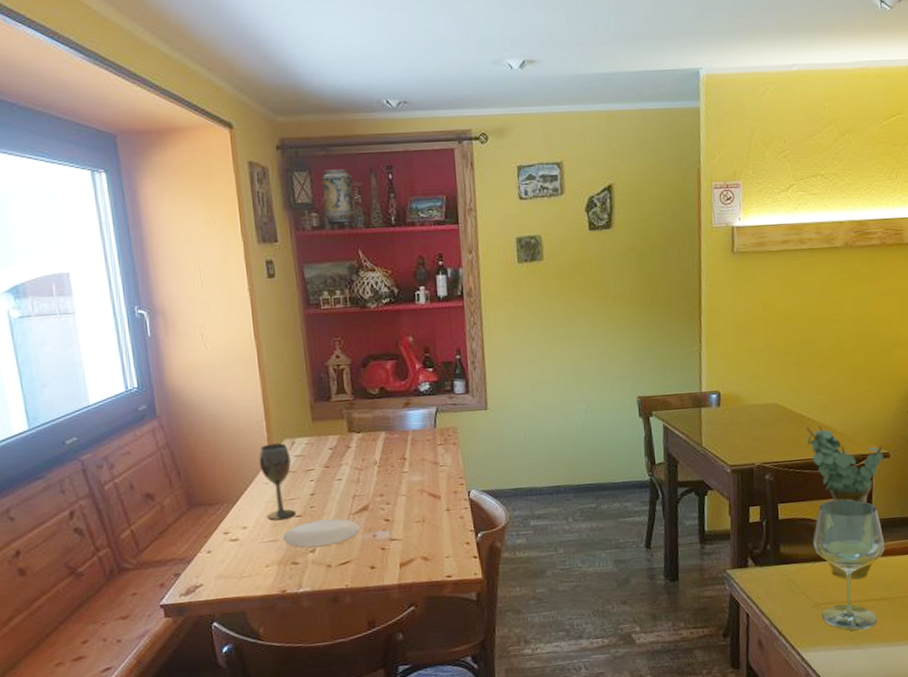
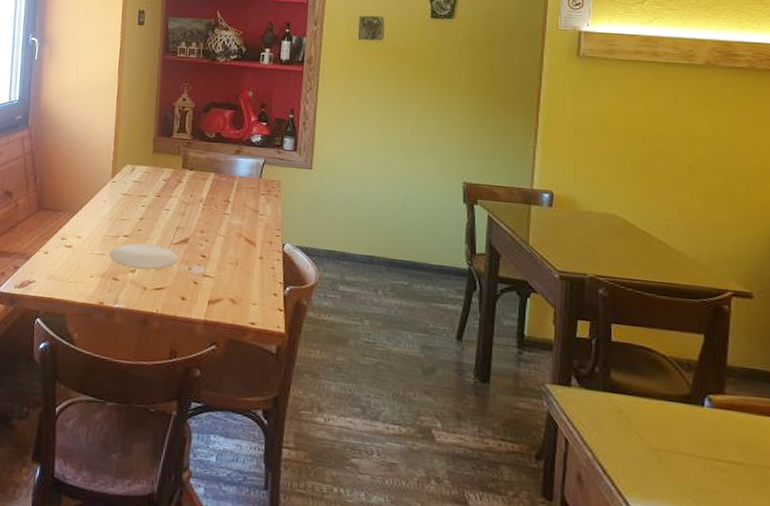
wine glass: present [258,443,295,520] -> none [100,166,129,236]
vase: present [806,425,883,580] -> none [650,246,744,433]
wine glass: present [812,499,885,631] -> none [650,333,743,496]

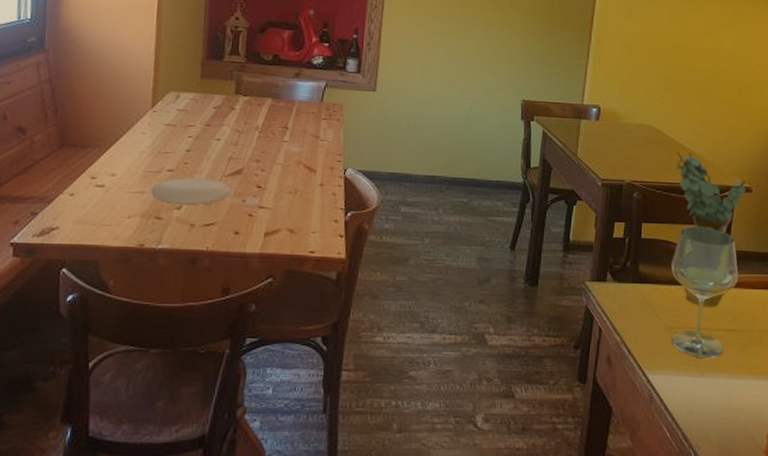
vase: none [650,246,744,433] -> present [676,152,746,307]
wine glass: none [650,333,743,496] -> present [670,227,739,359]

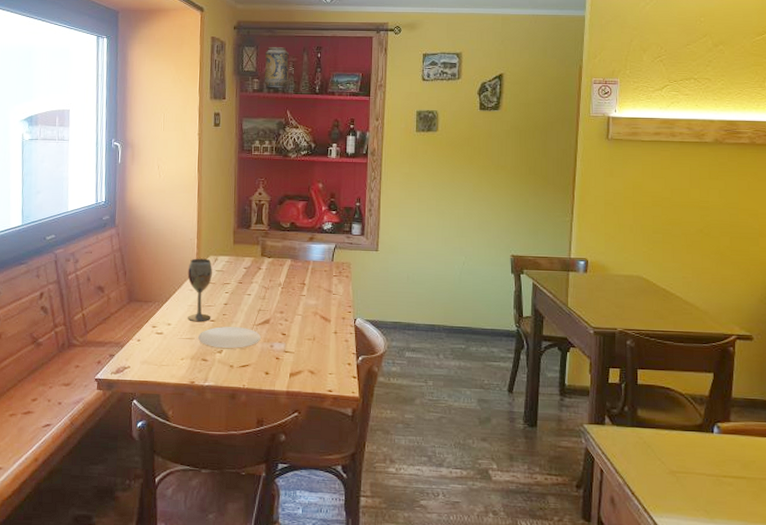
wine glass: none [138,94,173,171] -> present [187,258,212,321]
wine glass: present [670,227,739,359] -> none [670,374,745,505]
vase: present [676,152,746,307] -> none [669,301,746,454]

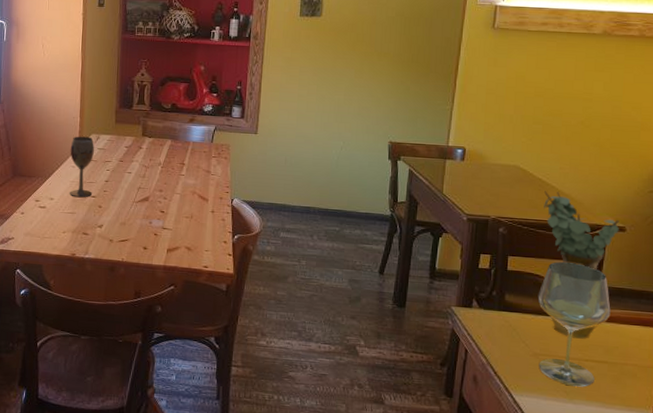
plate: present [198,326,262,350] -> none [79,202,141,225]
vase: none [669,301,746,454] -> present [544,191,619,339]
wine glass: none [670,374,745,505] -> present [537,262,611,387]

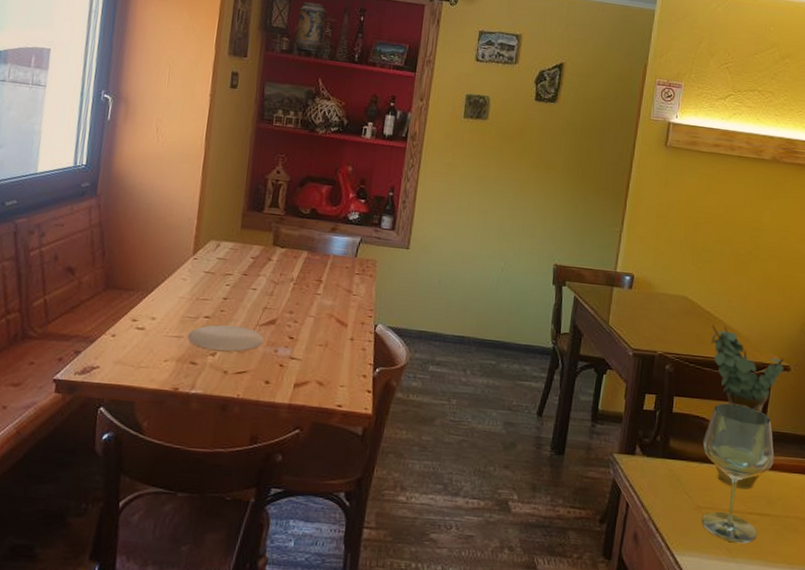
wine glass: present [70,136,94,197] -> none [177,242,213,318]
plate: none [79,202,141,225] -> present [187,324,265,353]

